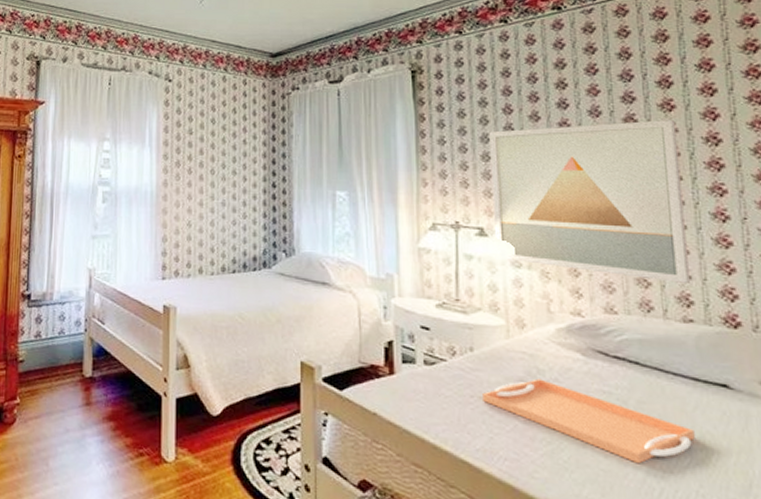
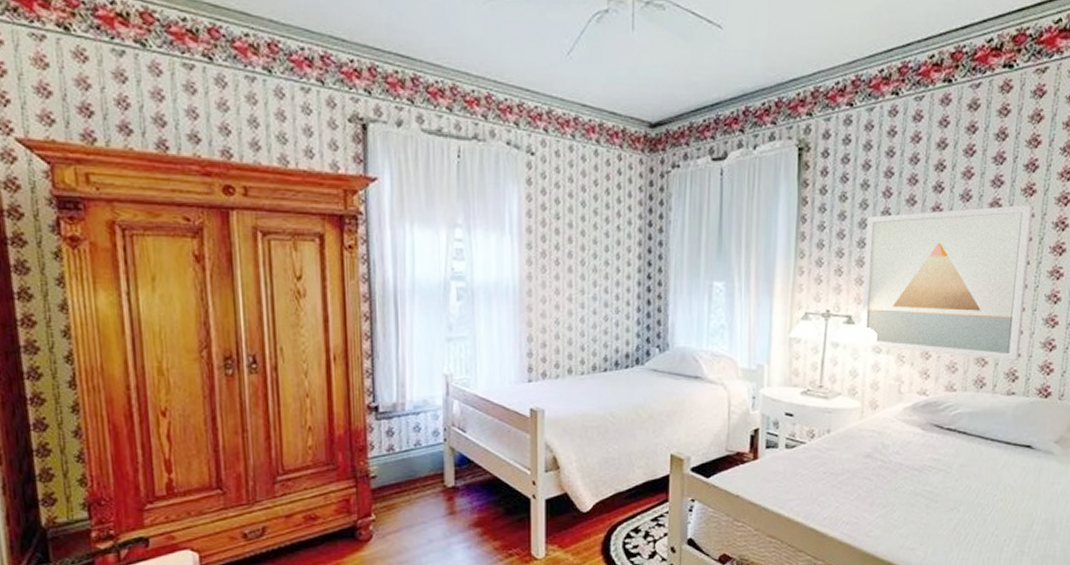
serving tray: present [483,378,695,464] -> none [834,453,999,516]

